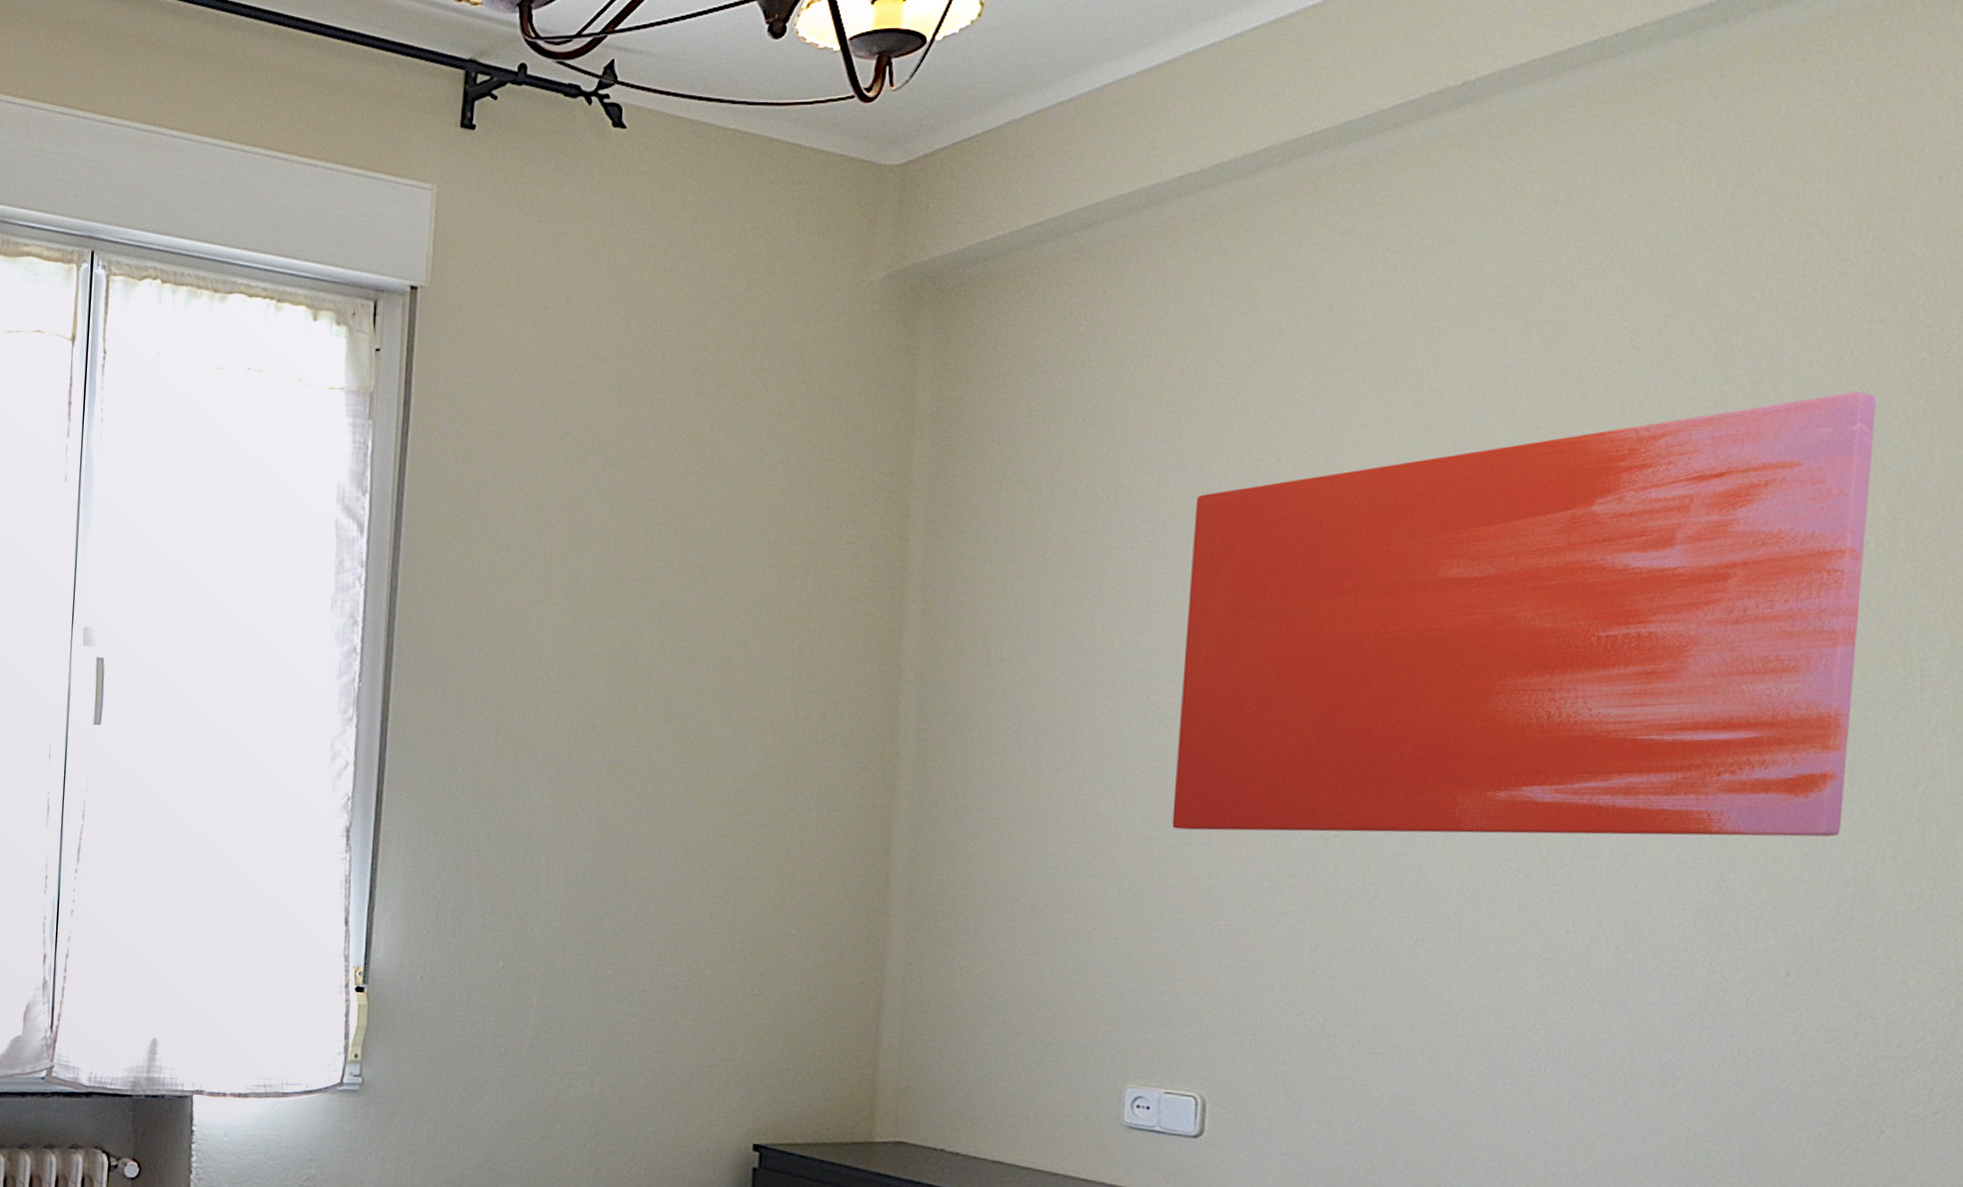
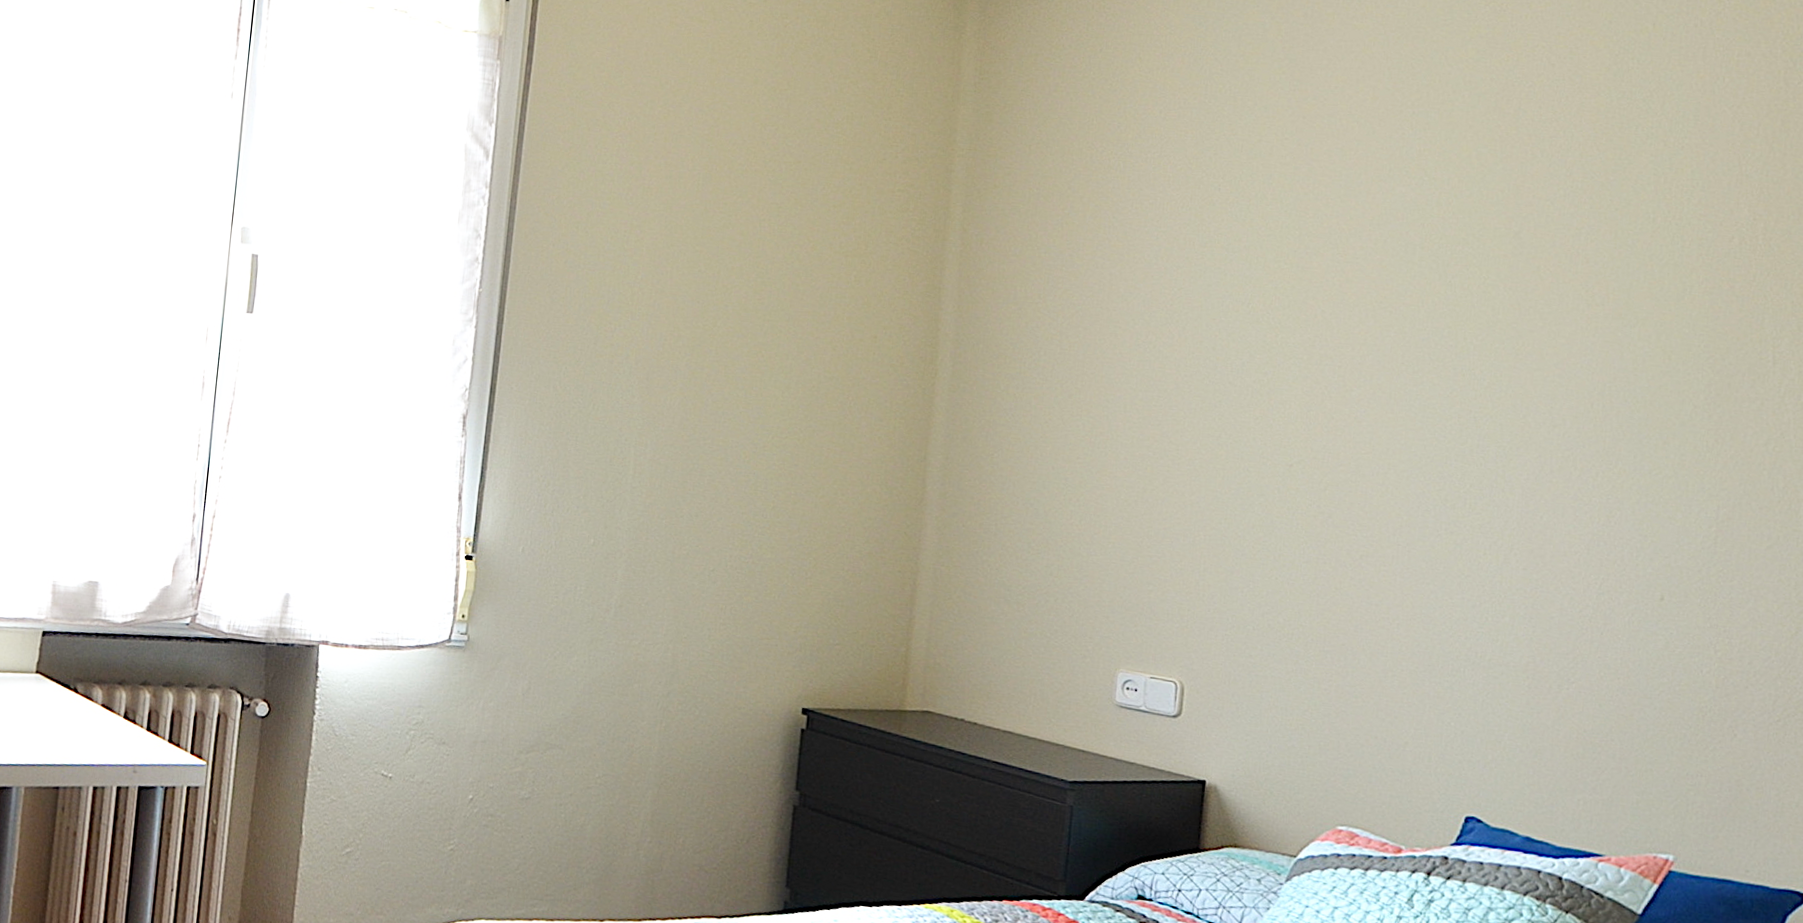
wall art: present [1172,392,1877,837] -> none [1163,112,1743,484]

